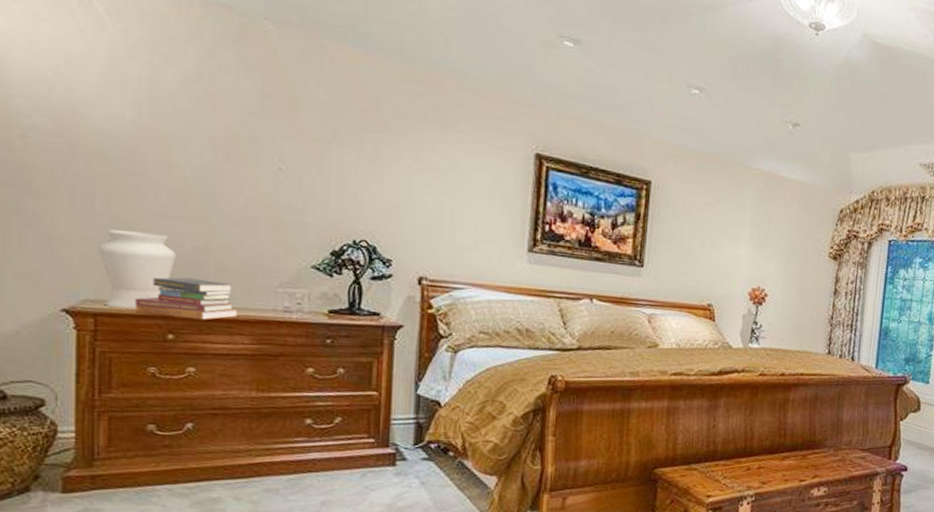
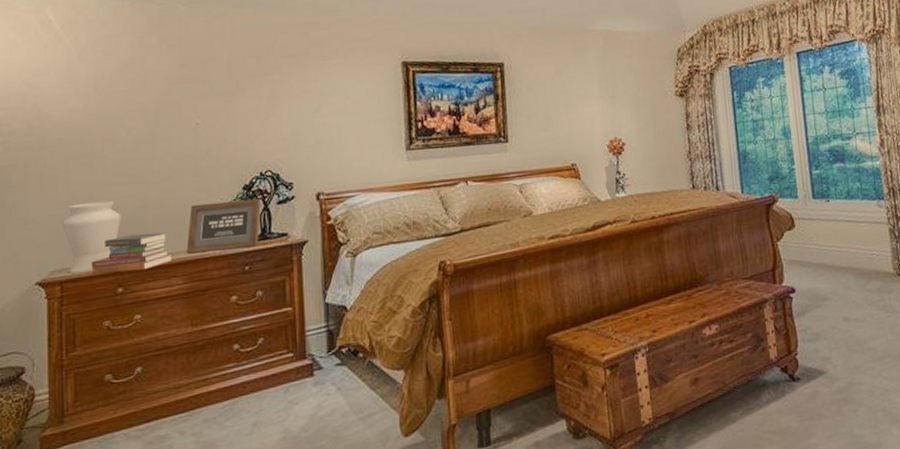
picture frame: none [256,260,353,321] -> present [186,198,262,254]

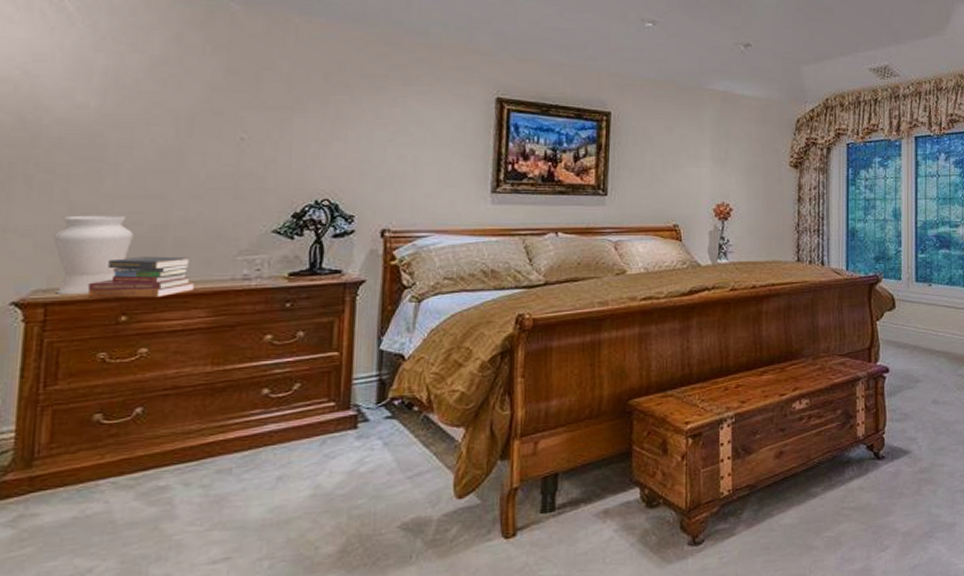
picture frame: present [186,198,262,254] -> none [214,229,314,284]

